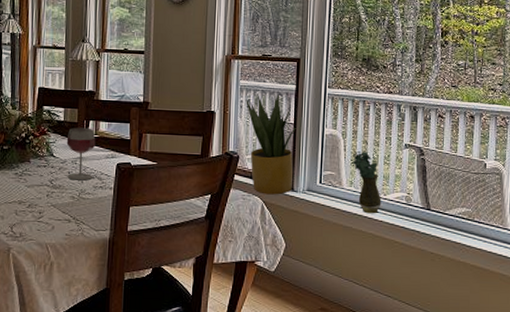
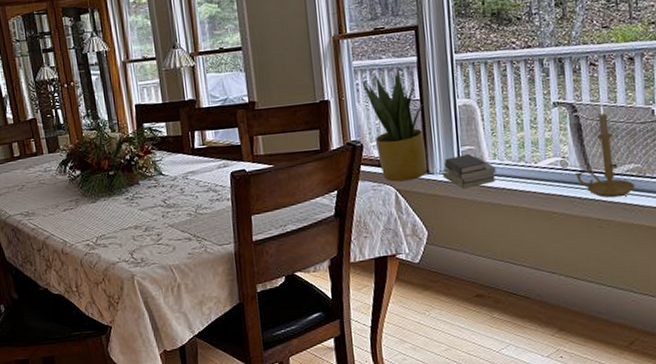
wineglass: present [66,127,96,181] -> none [173,139,208,197]
books: none [304,178,351,210] -> present [442,154,496,189]
vase: present [353,149,382,214] -> none [492,116,533,187]
candle holder: none [417,153,465,236] -> present [575,105,635,198]

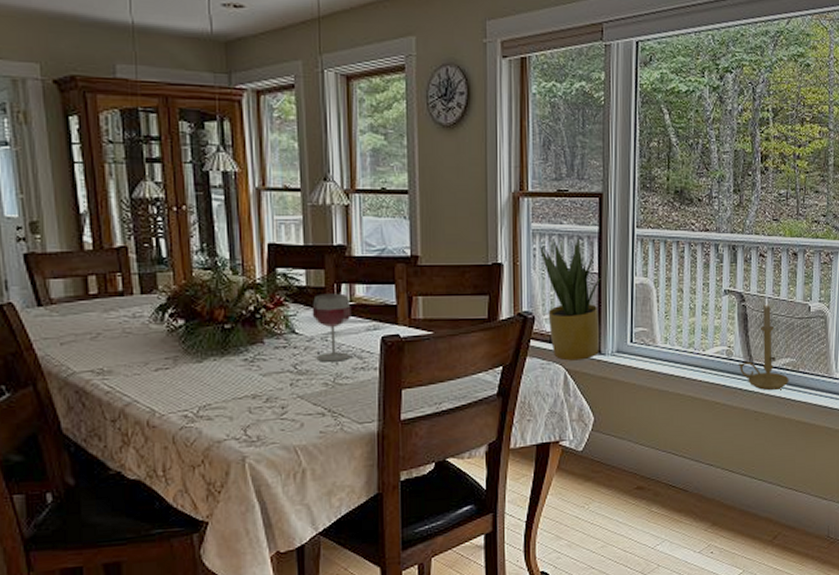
wineglass: none [173,139,208,197] -> present [312,293,352,362]
books: present [442,154,496,189] -> none [613,336,666,373]

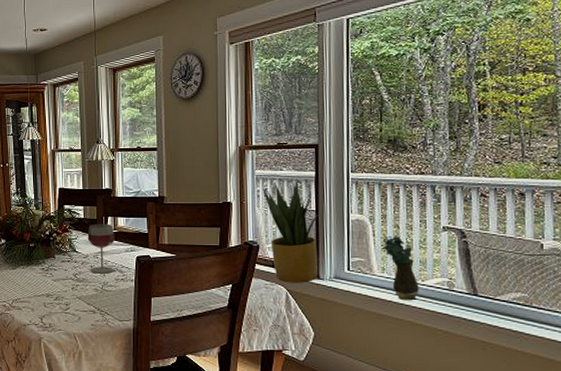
vase: none [667,299,700,374] -> present [383,234,419,301]
candle holder: present [739,297,789,391] -> none [462,234,521,323]

